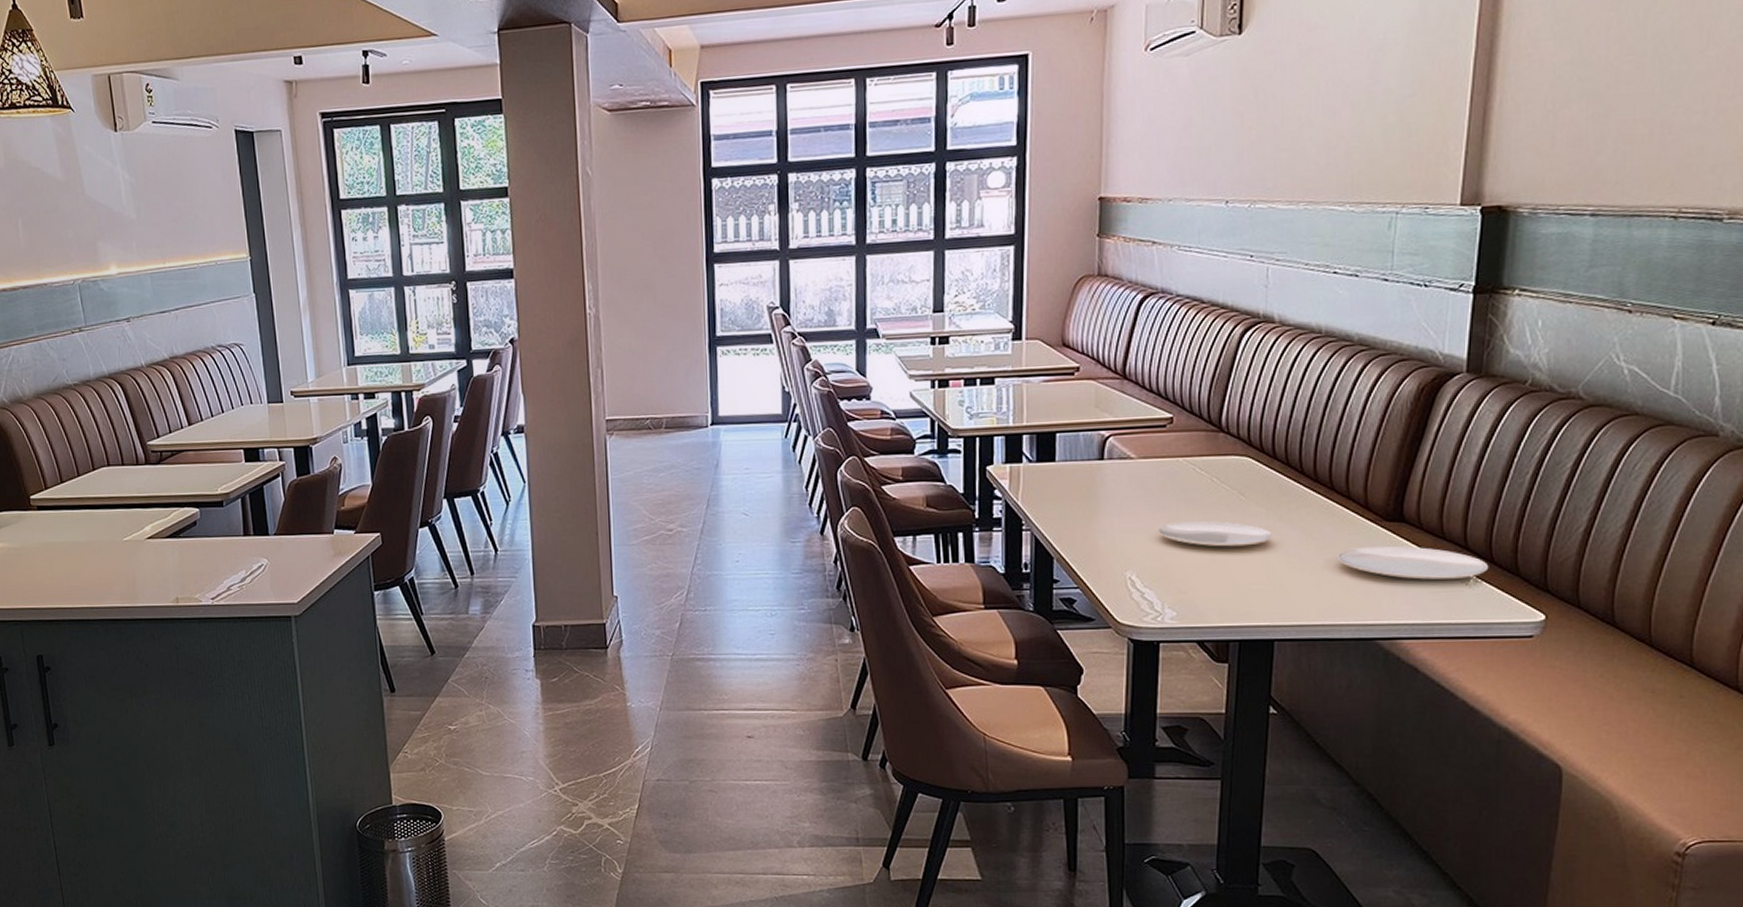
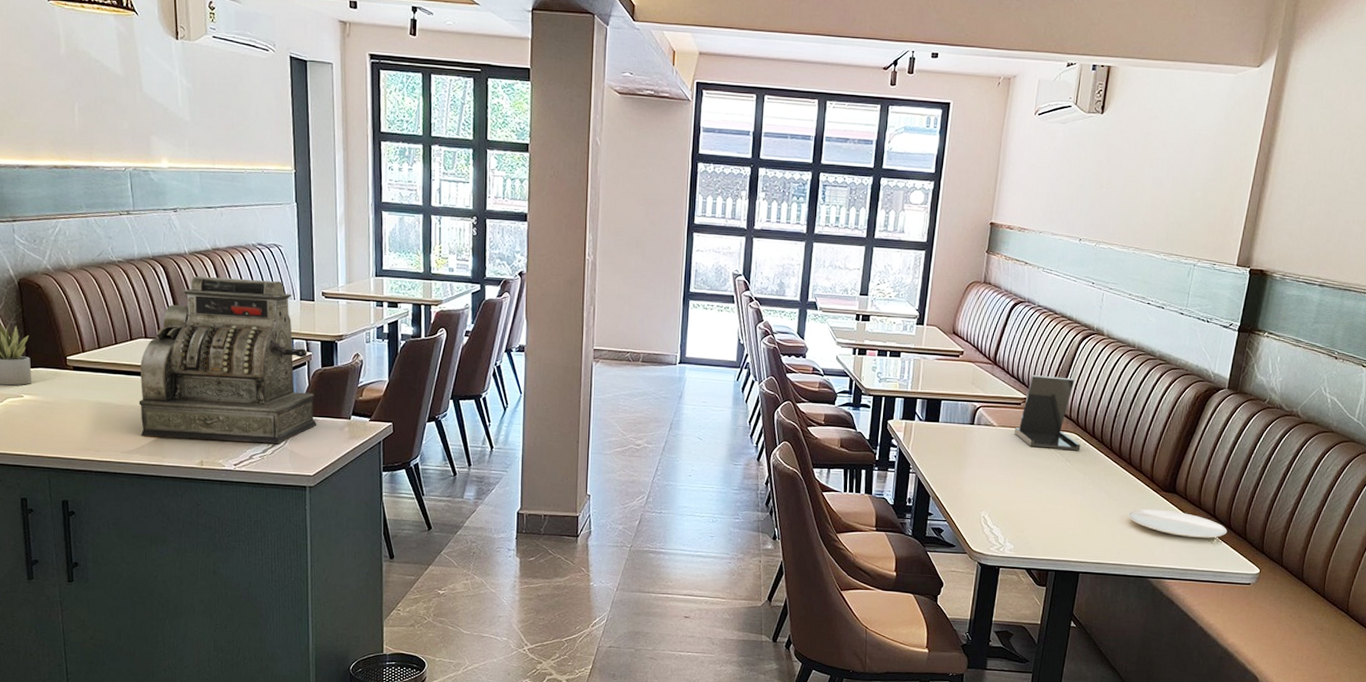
cash register: none [105,384,298,577] -> present [138,275,317,444]
plate: present [1158,520,1272,547] -> none [1007,477,1086,501]
tablet stand: none [1161,384,1258,481] -> present [1014,375,1081,451]

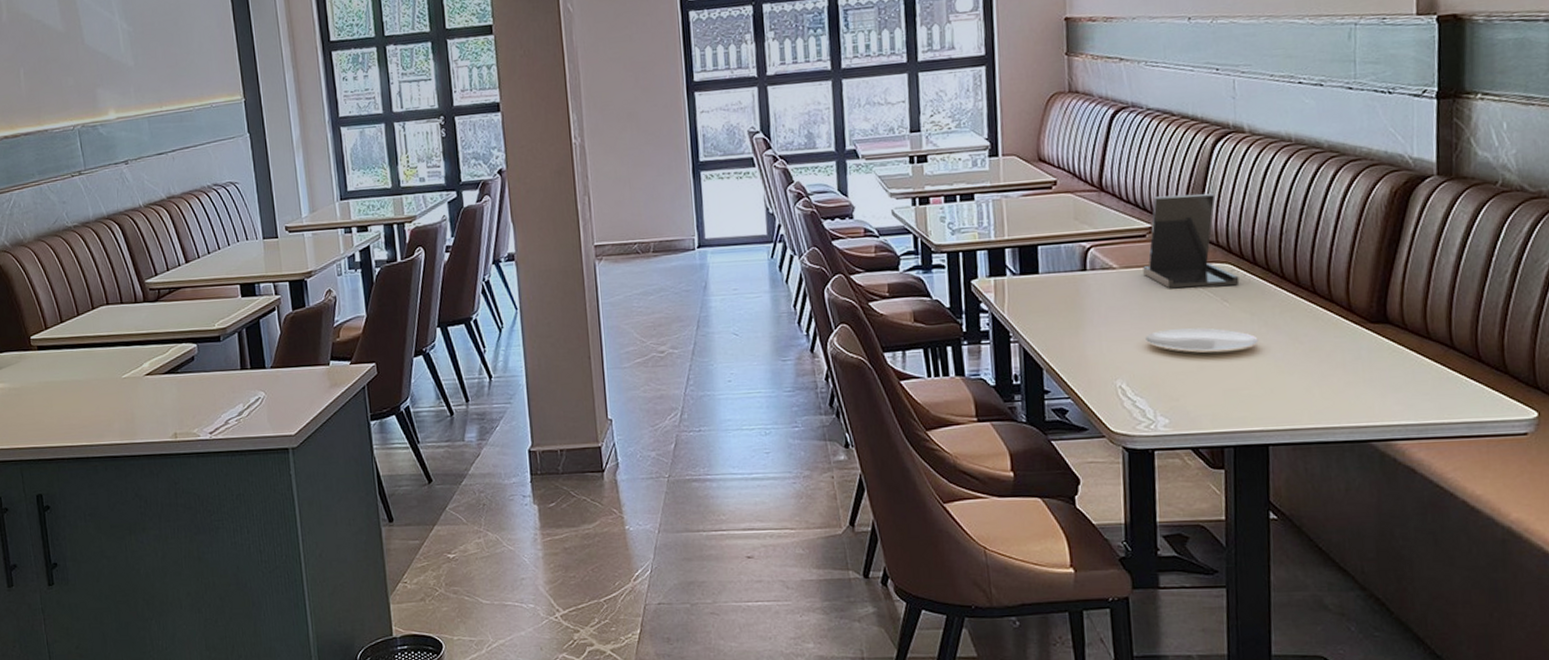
cash register: present [138,275,317,444] -> none [104,221,294,414]
plate: none [1007,477,1086,501] -> present [1145,327,1259,354]
plate: present [1128,508,1228,538] -> none [1324,347,1477,381]

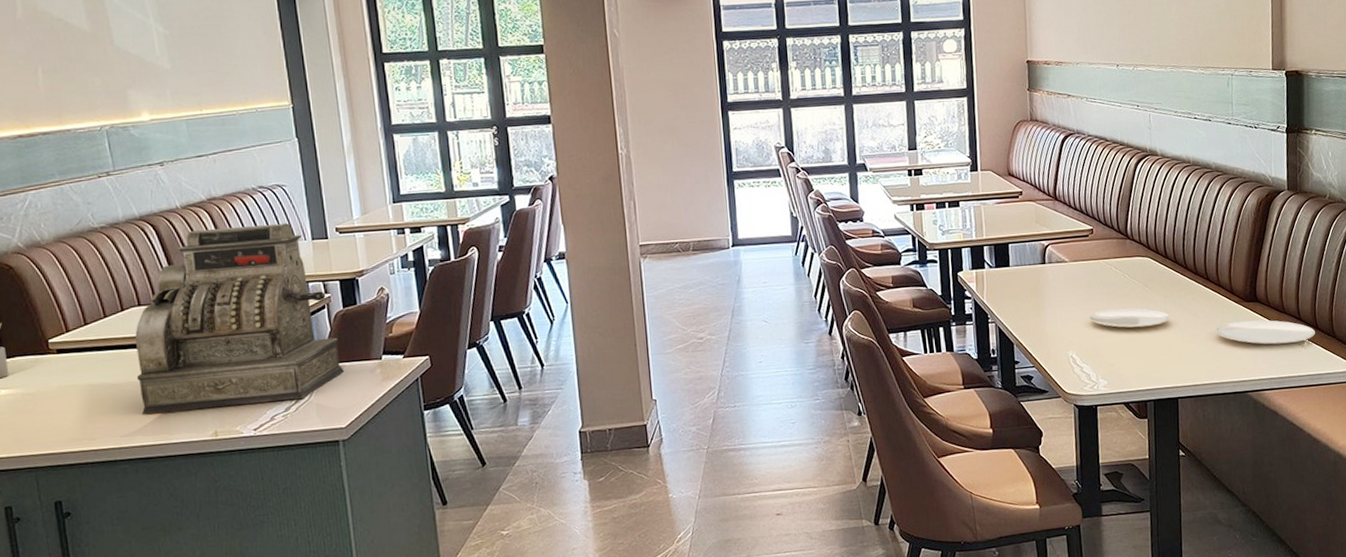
cash register: none [104,221,294,414] -> present [135,222,345,415]
tablet stand: present [1143,193,1240,289] -> none [1087,202,1156,278]
plate: none [1324,347,1477,381] -> present [1215,320,1316,345]

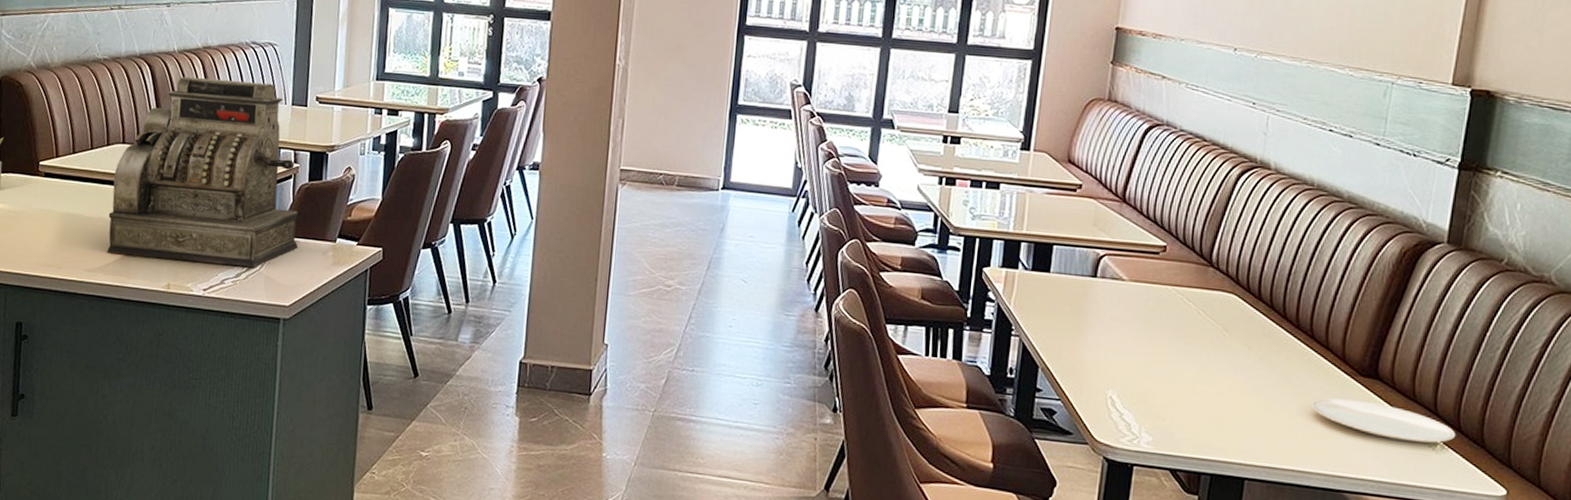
plate: present [1089,308,1170,328] -> none [1142,348,1251,382]

